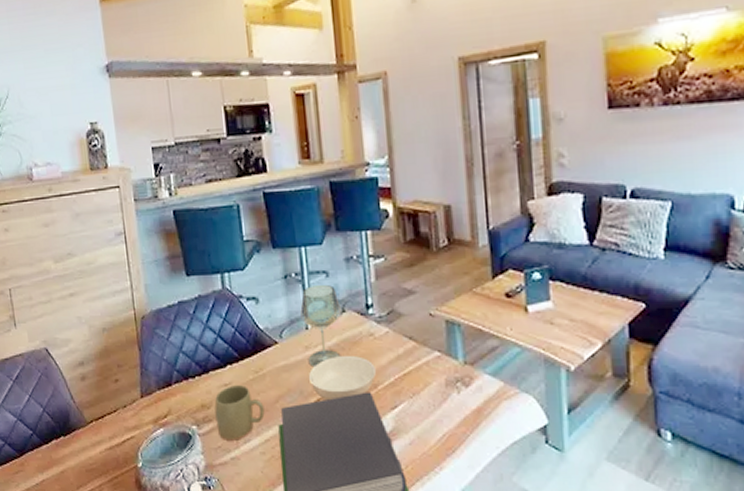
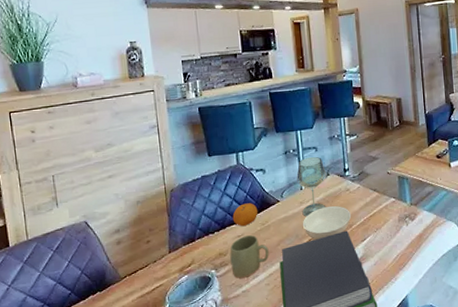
fruit: none [217,342,250,373] -> present [232,203,258,227]

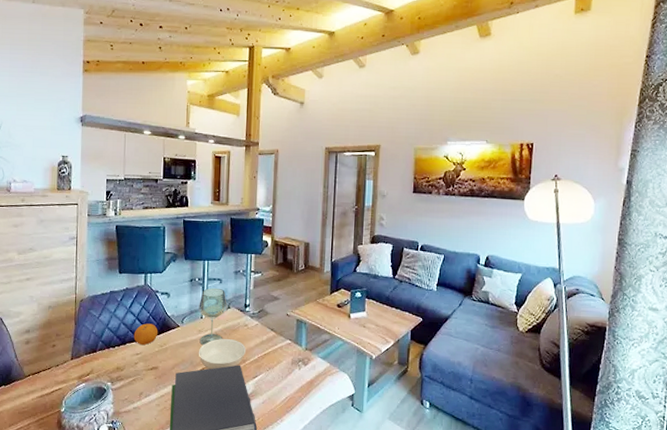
mug: present [229,235,269,278] -> none [126,355,163,395]

